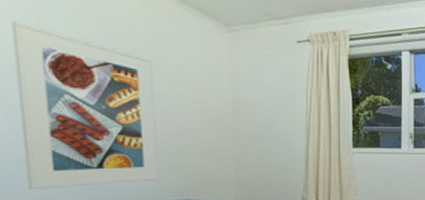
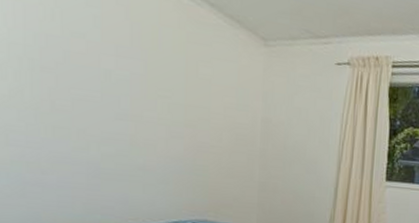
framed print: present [11,20,159,191] -> none [33,13,180,197]

